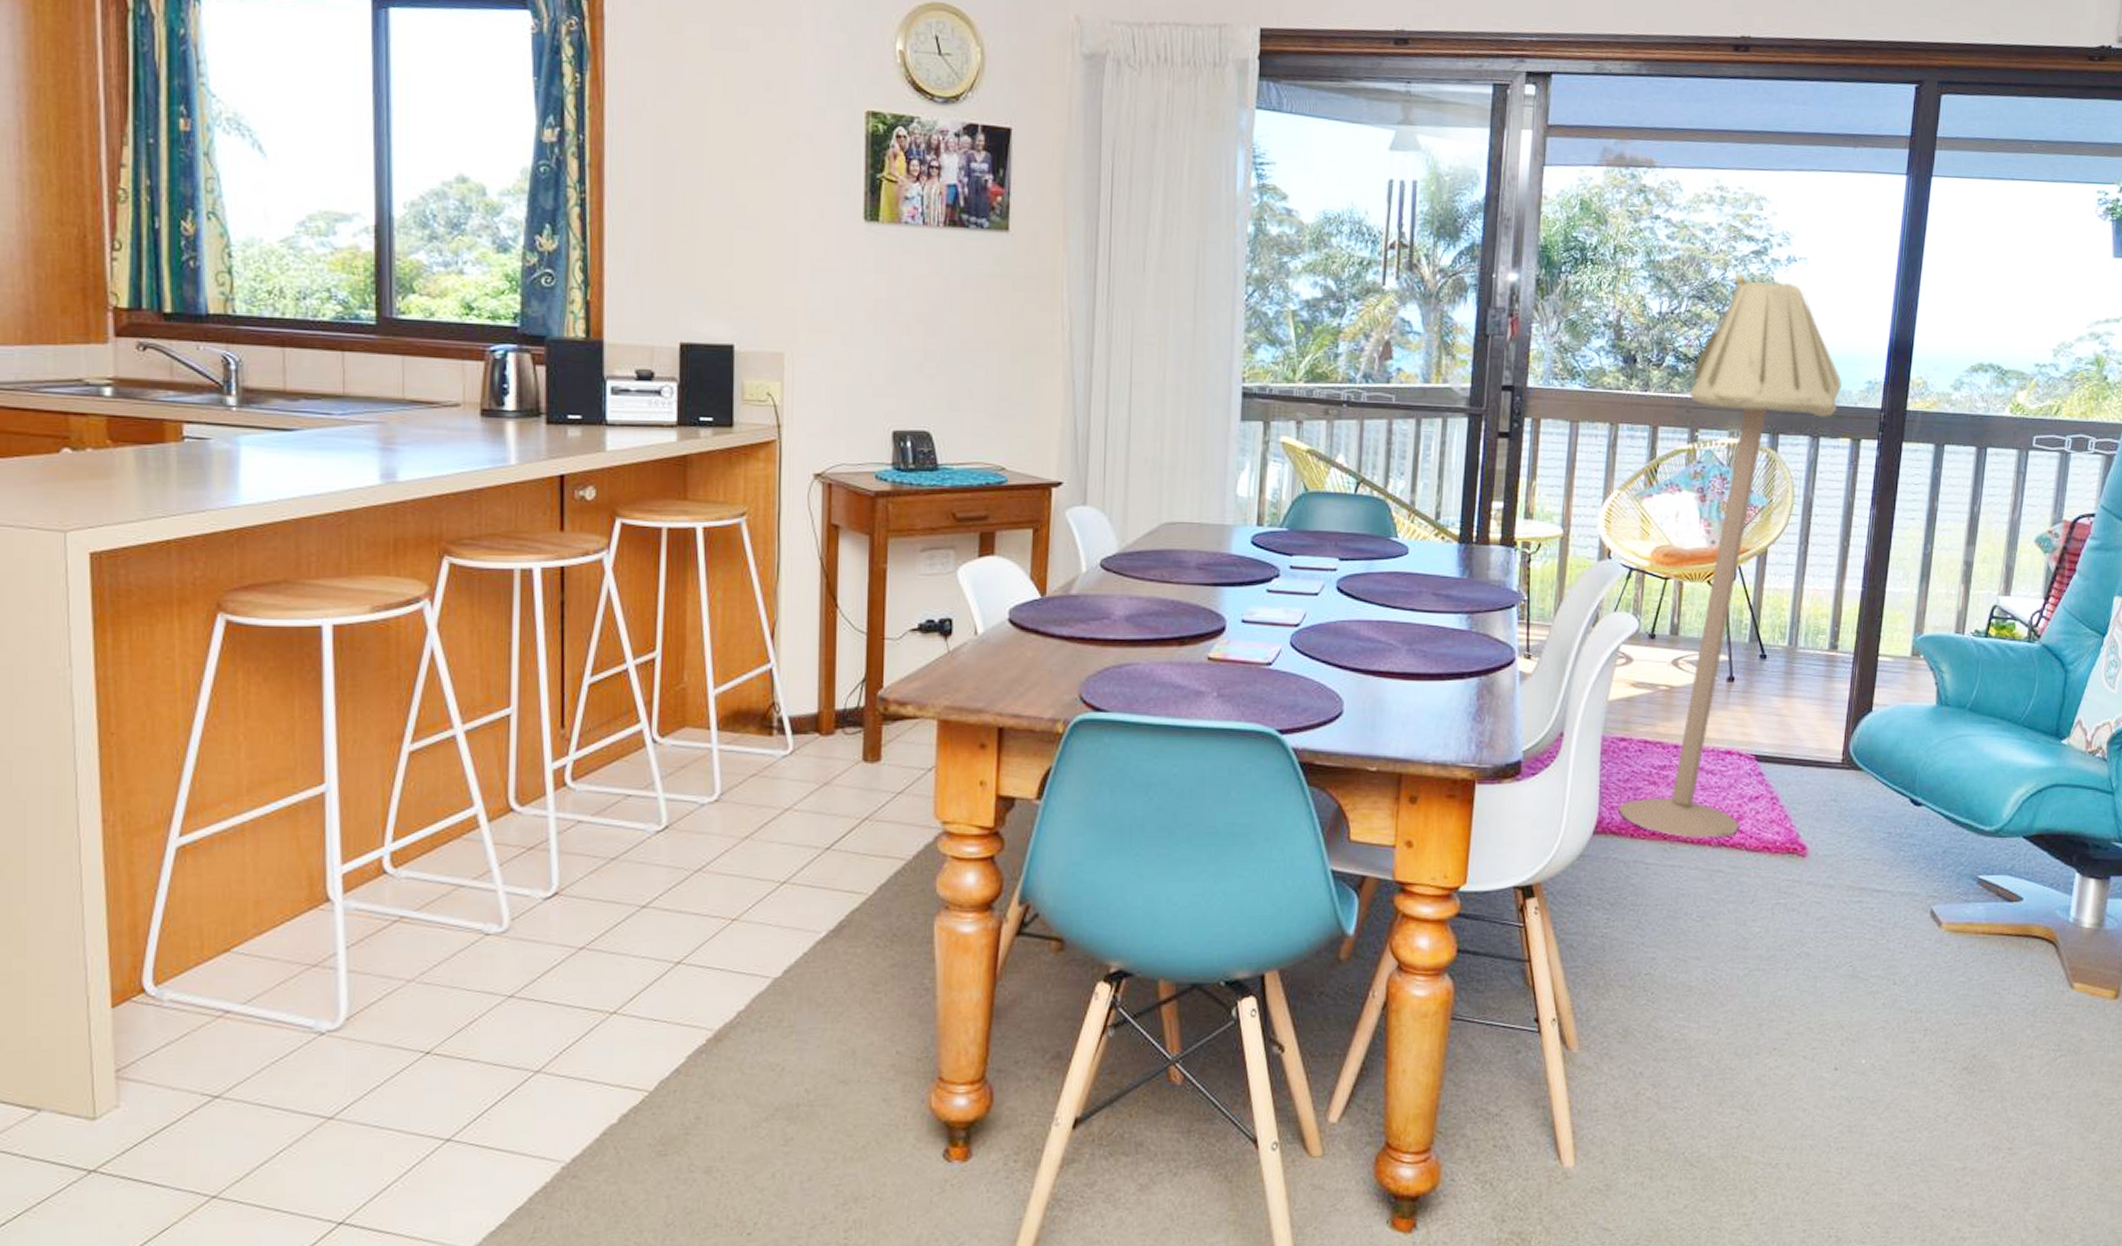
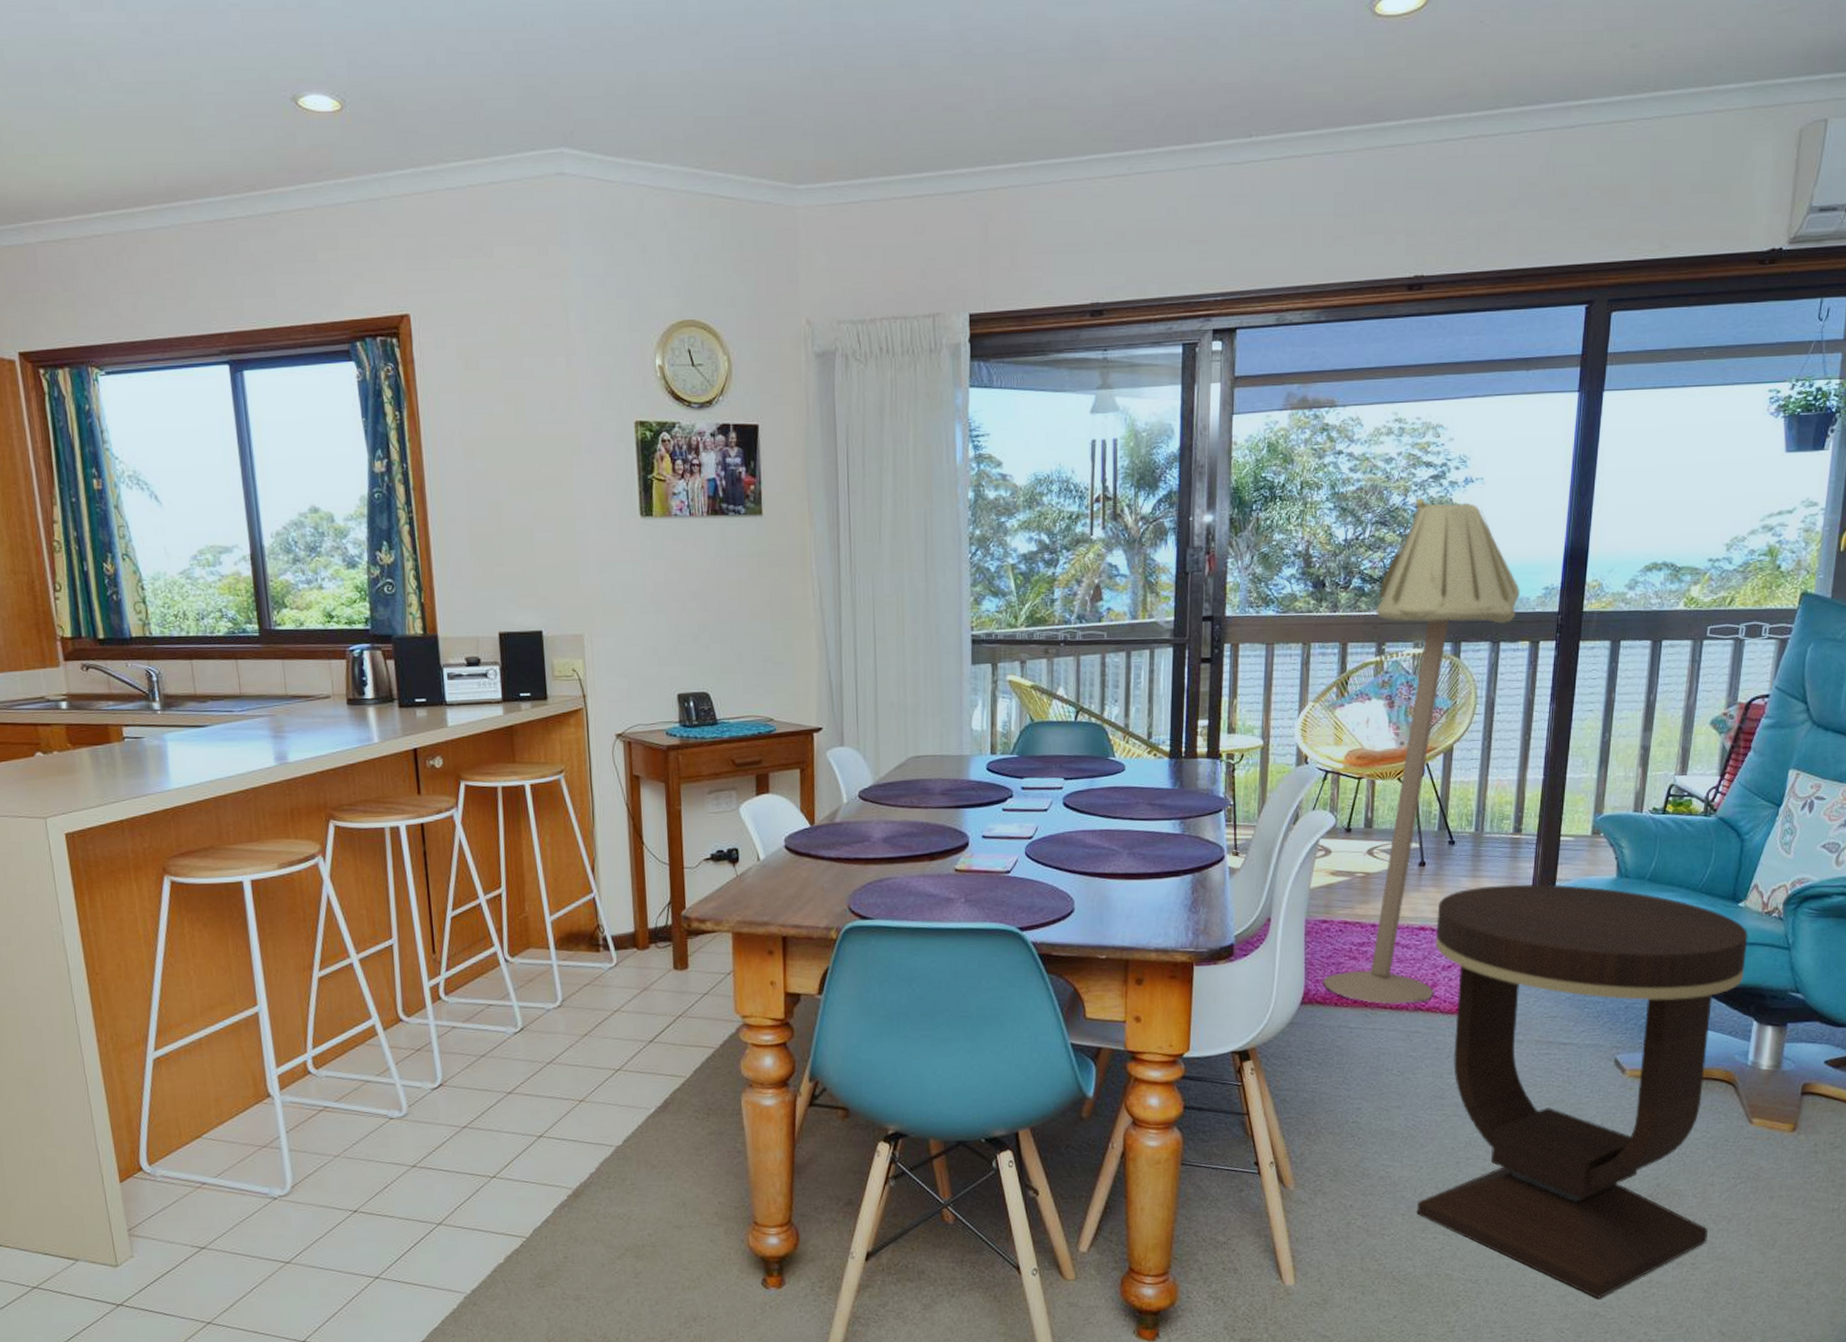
side table: none [1713,707,2071,1188] -> present [1417,883,1748,1299]

